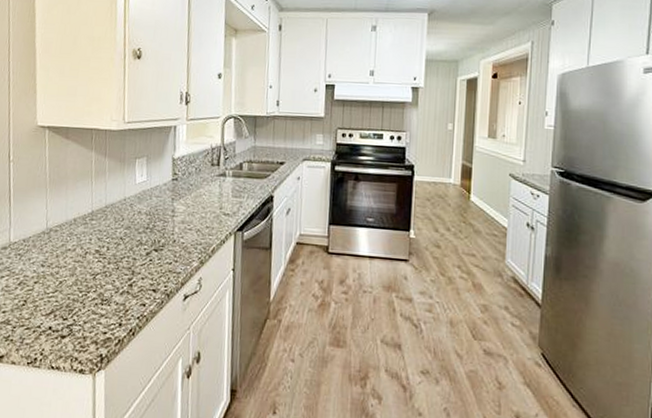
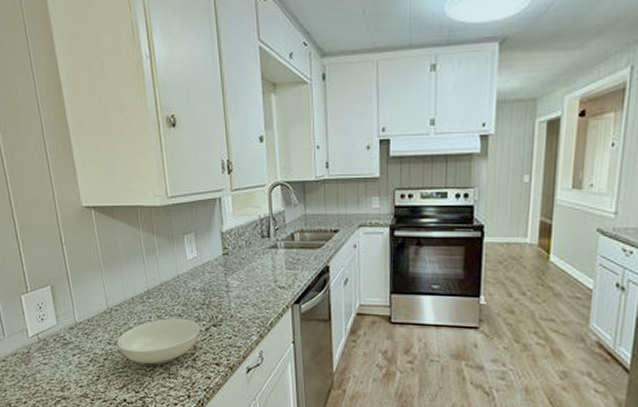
bowl: none [51,241,140,290] -> present [117,318,199,365]

